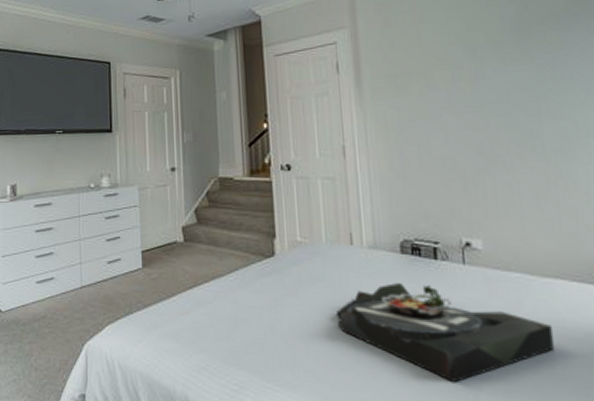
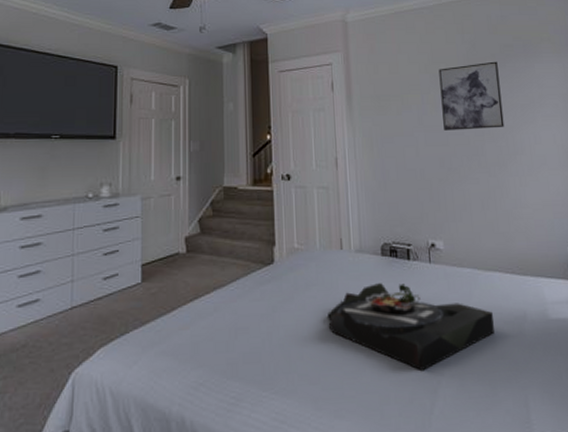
wall art: none [475,22,572,111] -> present [438,61,505,131]

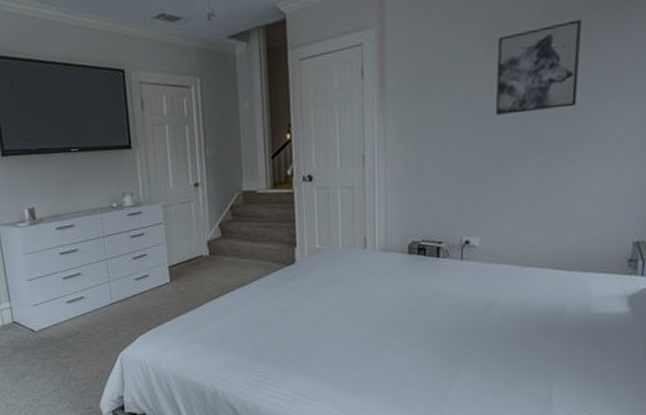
serving tray: present [327,283,494,372] -> none [348,280,526,359]

